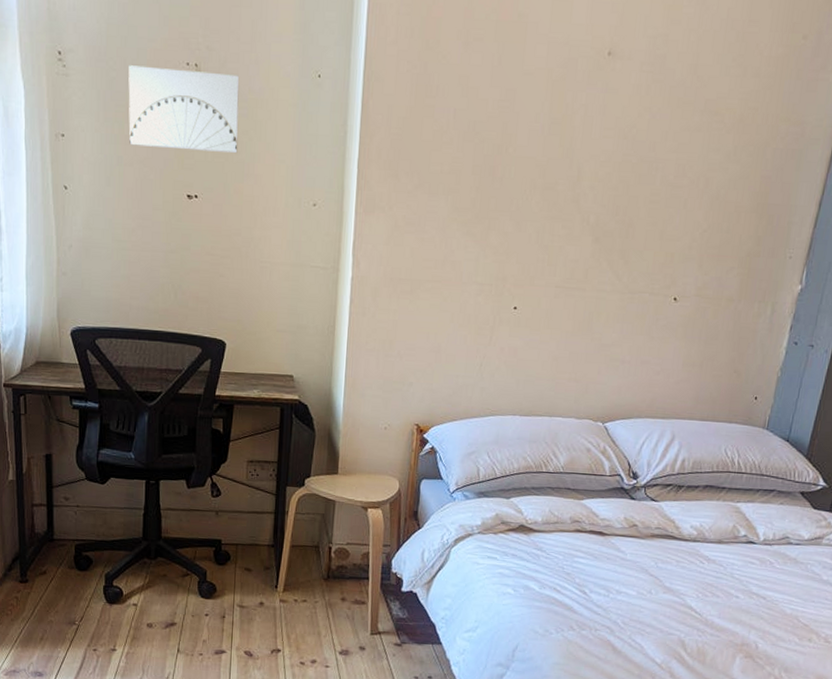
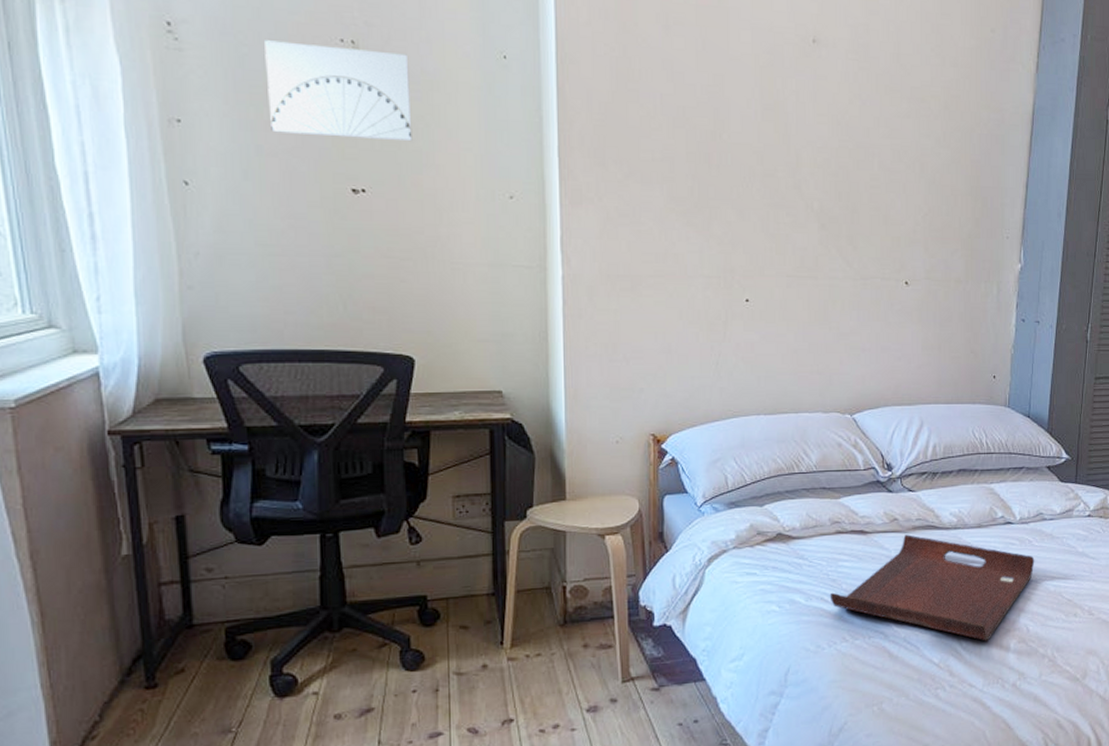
serving tray: none [562,541,774,651] -> present [829,534,1035,641]

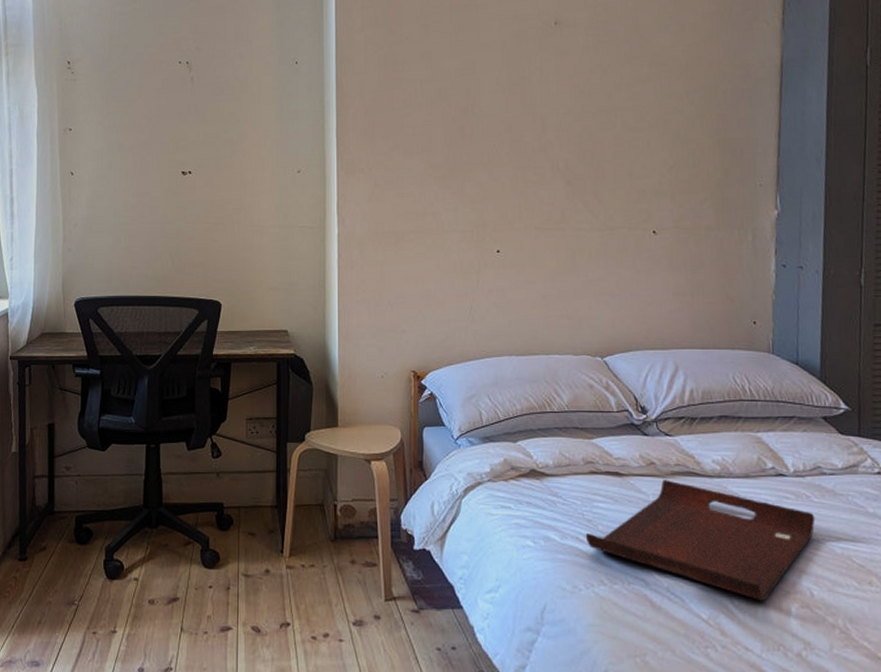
wall art: present [265,40,413,142] -> none [128,67,227,133]

